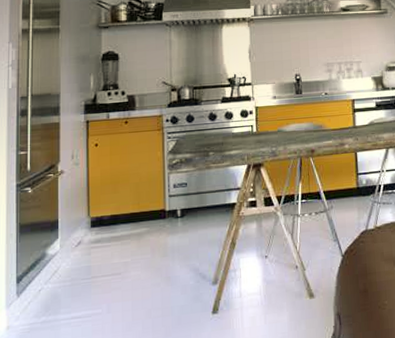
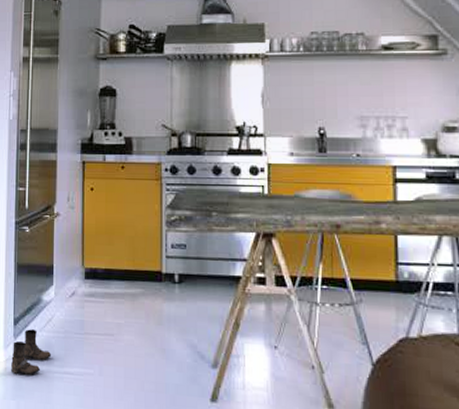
boots: none [14,283,58,330] -> present [11,329,52,375]

